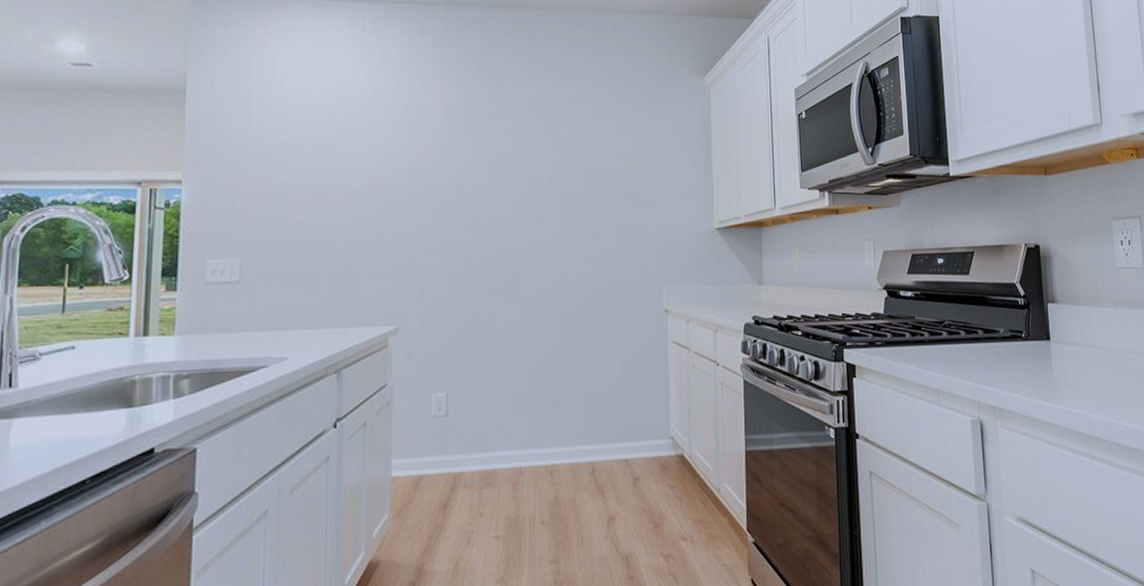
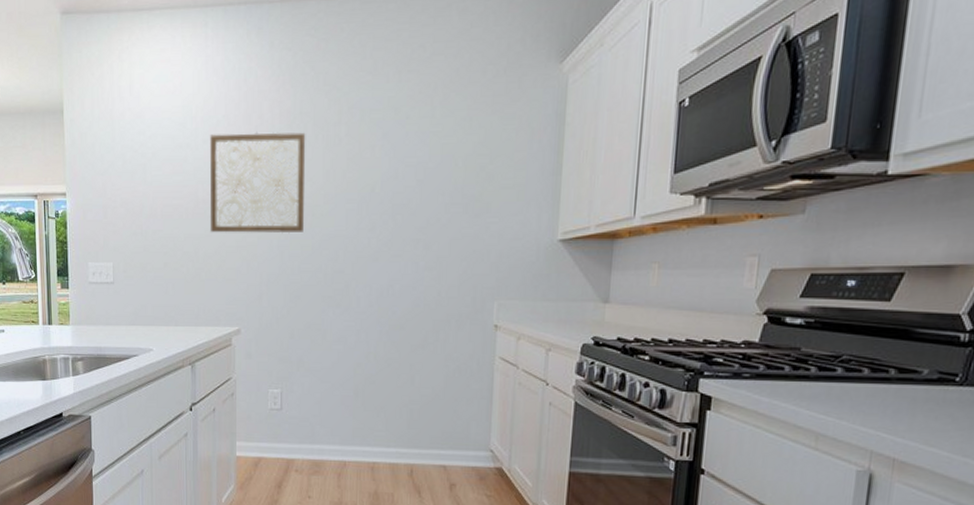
wall art: none [364,123,472,225] -> present [210,132,306,234]

